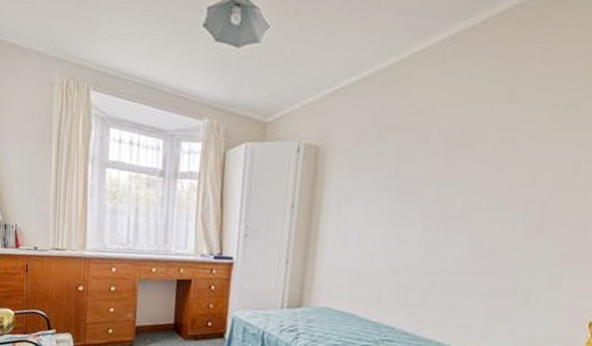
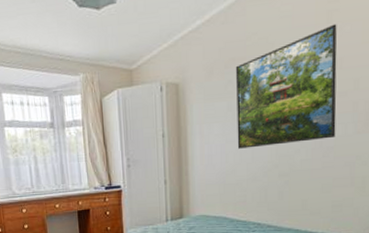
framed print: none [379,103,519,239] -> present [235,23,337,149]

